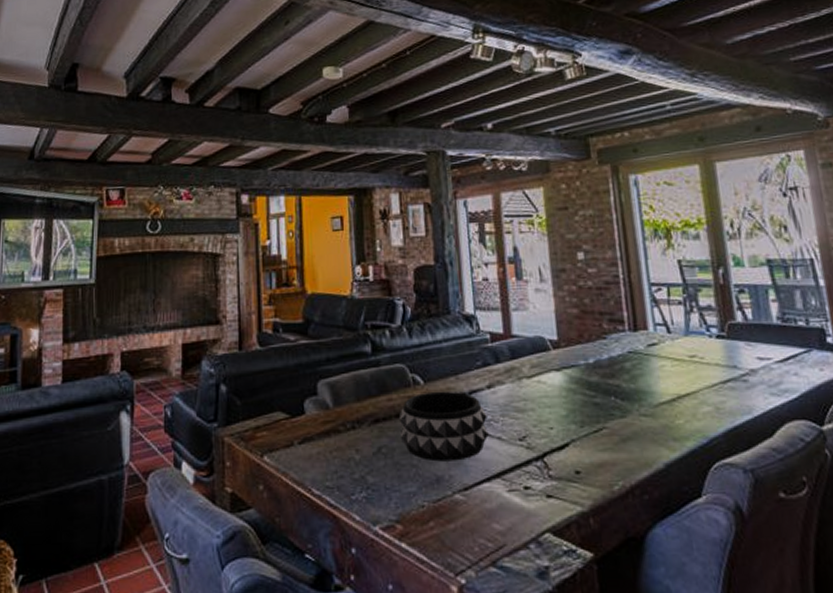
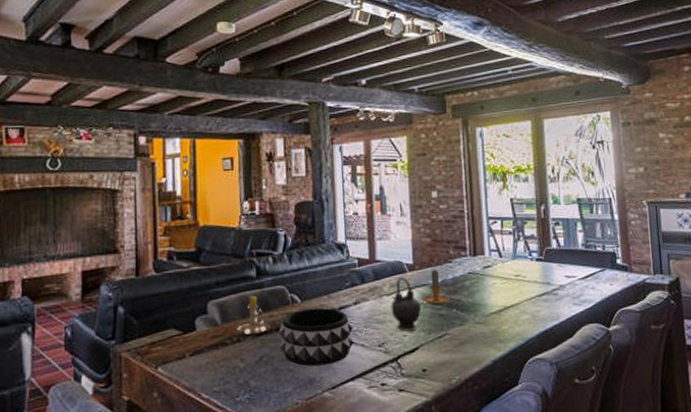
candlestick: none [351,374,389,422] -> present [237,295,270,336]
teapot: none [532,355,570,423] -> present [391,277,421,331]
candle: none [571,347,607,393] -> present [422,269,451,306]

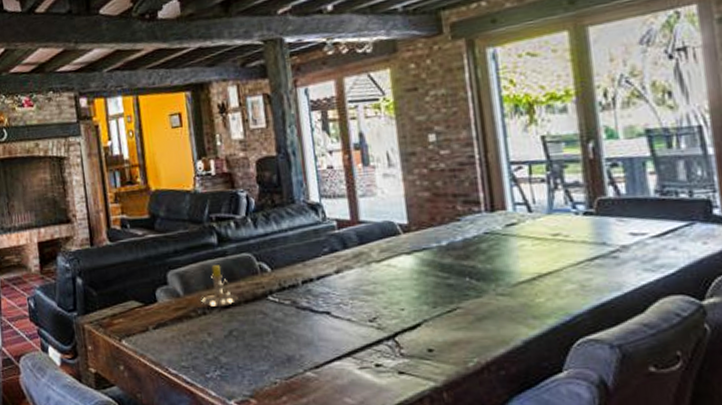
decorative bowl: present [278,307,354,367] -> none [248,277,338,343]
teapot: present [391,277,421,331] -> none [382,239,422,304]
candle: present [422,269,451,306] -> none [423,230,462,274]

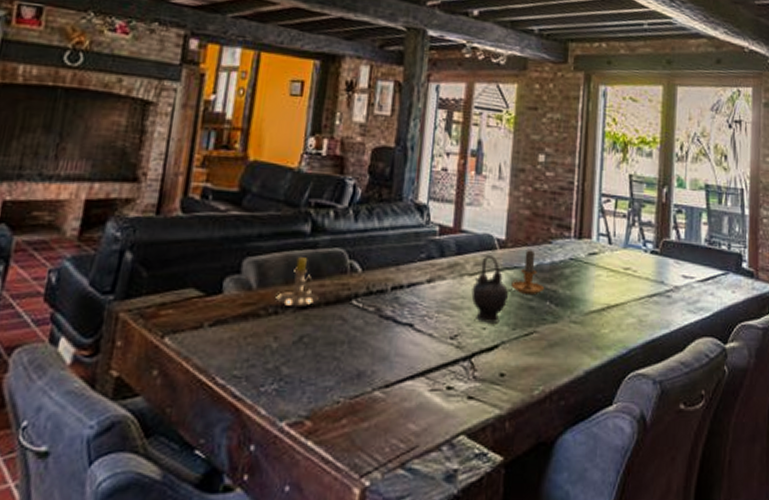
teapot: none [382,239,422,304] -> present [471,254,508,323]
candle: none [423,230,462,274] -> present [511,250,545,296]

